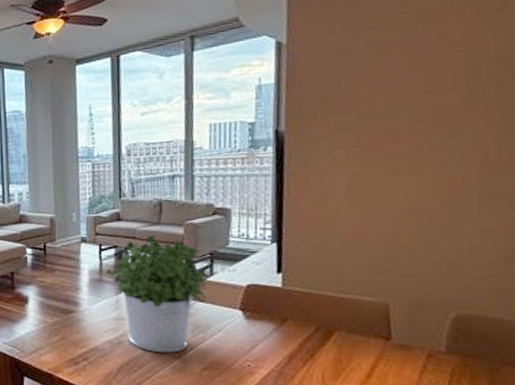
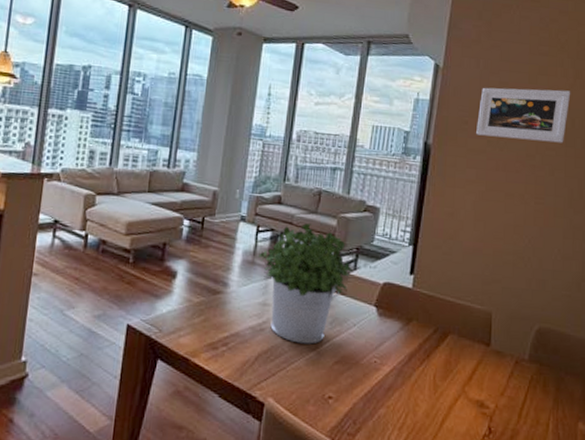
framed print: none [340,33,471,110] -> present [476,87,571,143]

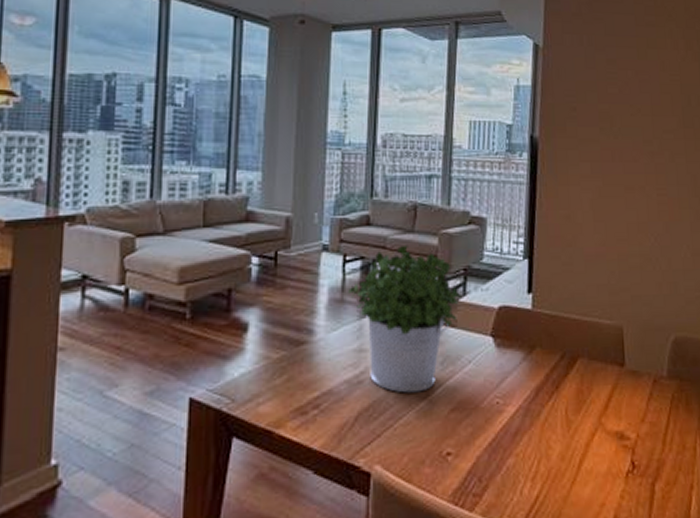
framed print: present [476,87,571,143] -> none [586,64,684,124]

